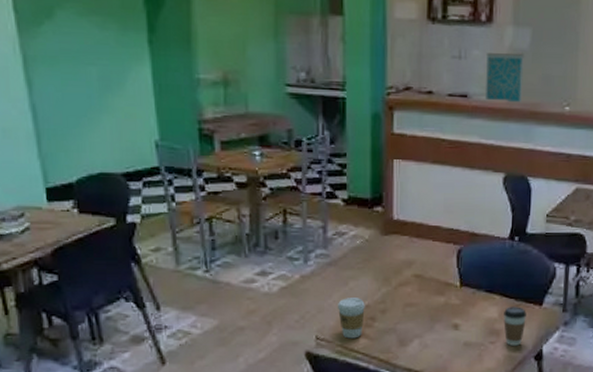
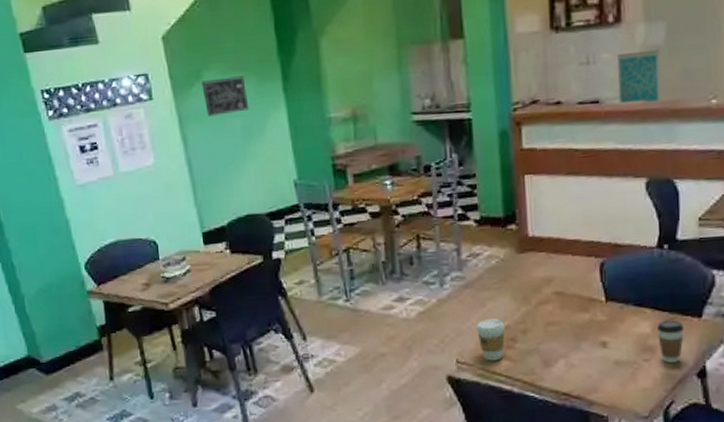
wall art: none [53,20,108,61] -> present [201,76,249,116]

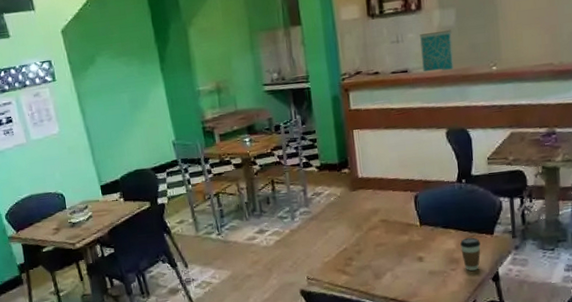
wall art: present [201,76,249,116] -> none [95,59,134,93]
coffee cup: present [477,319,505,361] -> none [322,243,344,277]

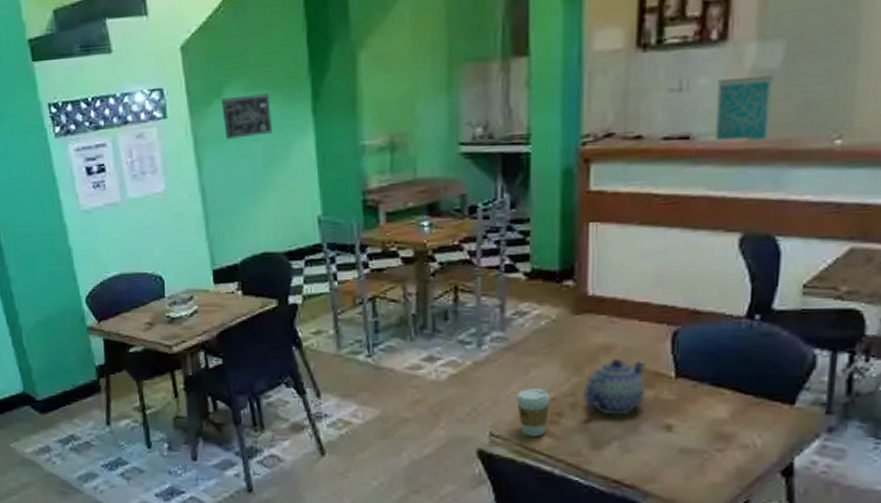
wall art: none [95,59,134,93] -> present [221,93,273,139]
coffee cup: none [322,243,344,277] -> present [517,388,550,437]
teapot: none [364,216,403,256] -> present [584,359,646,415]
coffee cup: present [460,237,481,271] -> none [736,405,770,456]

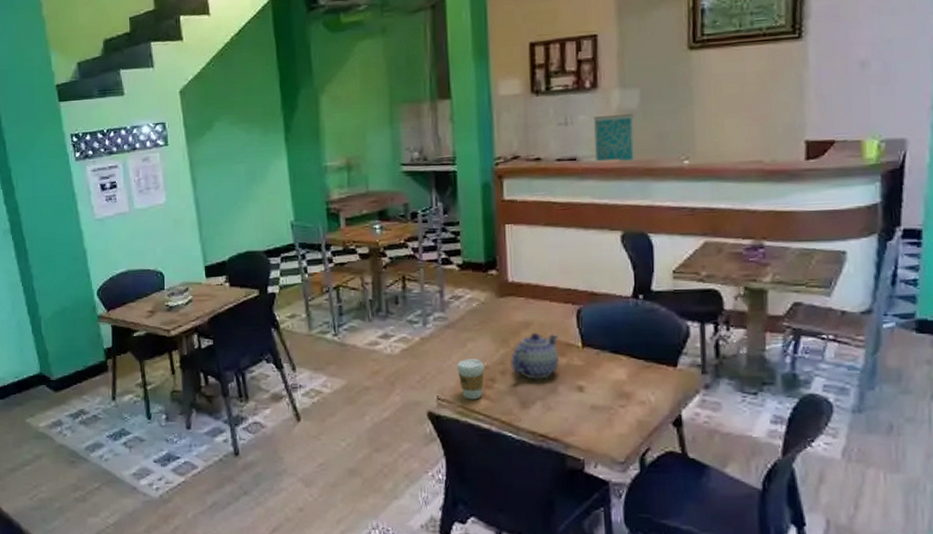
wall art: present [221,93,273,139] -> none [212,126,254,162]

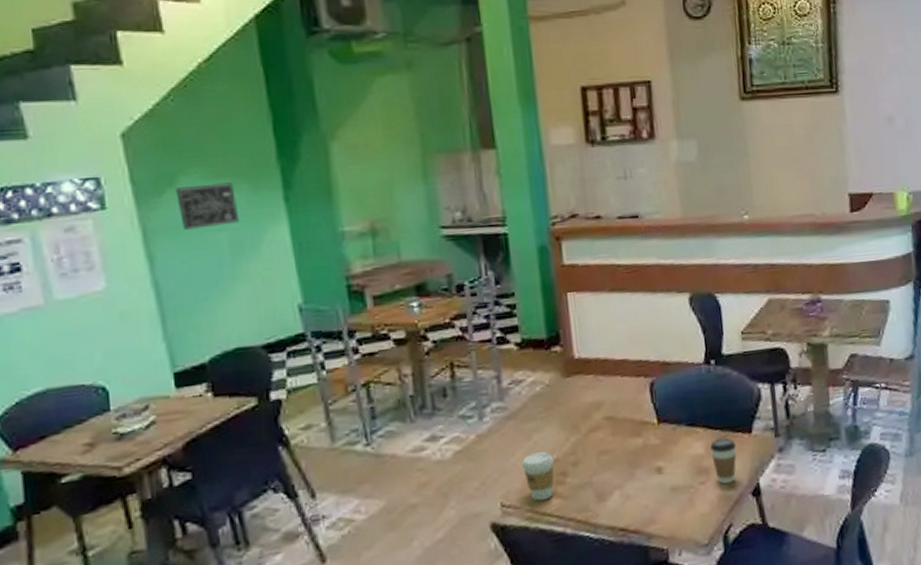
wall art: none [212,126,254,162] -> present [175,182,240,230]
teapot: present [511,333,559,380] -> none [583,411,635,468]
wall art: present [593,113,635,163] -> none [653,166,697,221]
coffee cup: none [633,368,660,410] -> present [710,437,737,484]

